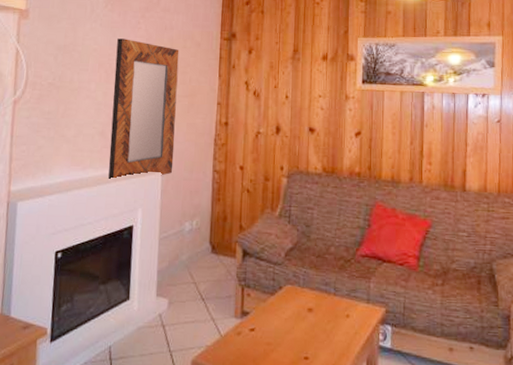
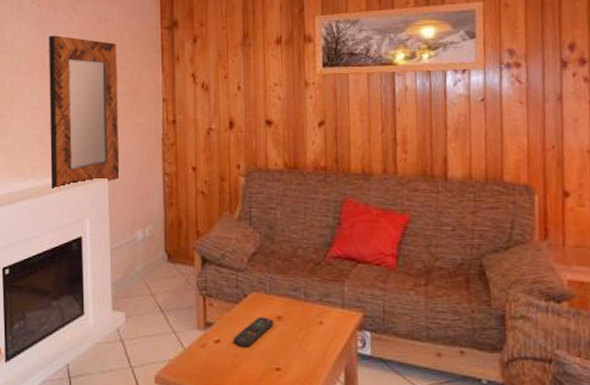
remote control: none [267,308,305,337] -> present [233,316,274,348]

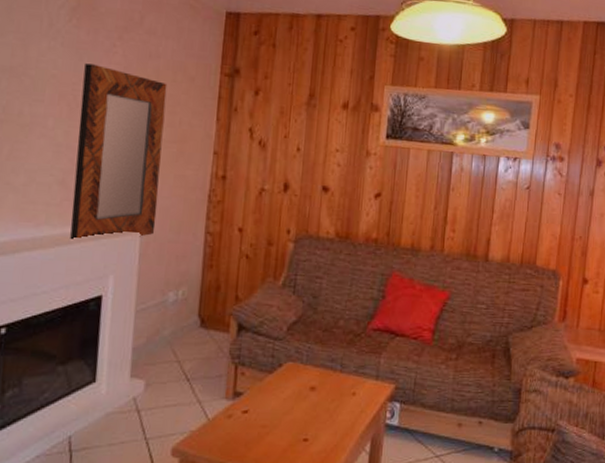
remote control: present [233,316,274,348] -> none [262,387,307,418]

